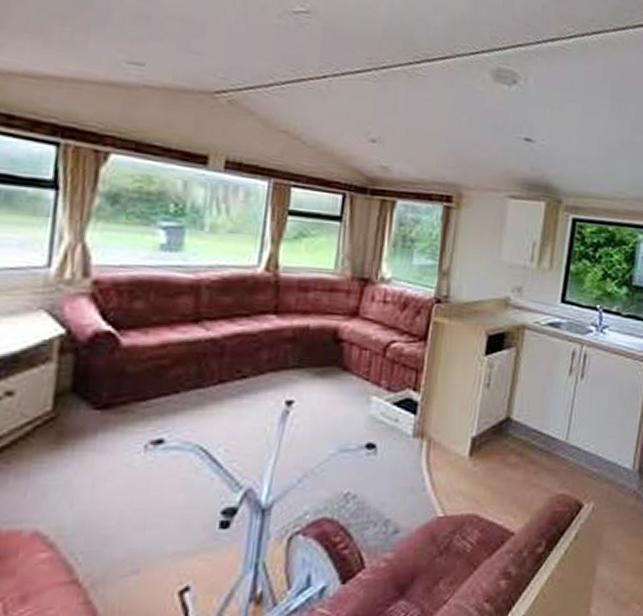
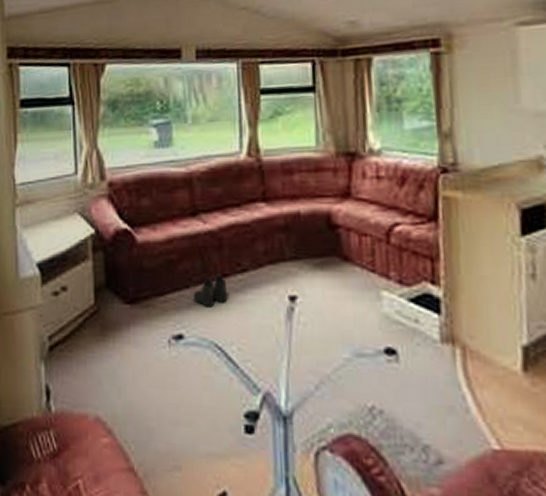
boots: none [182,381,223,412] -> present [193,275,228,308]

